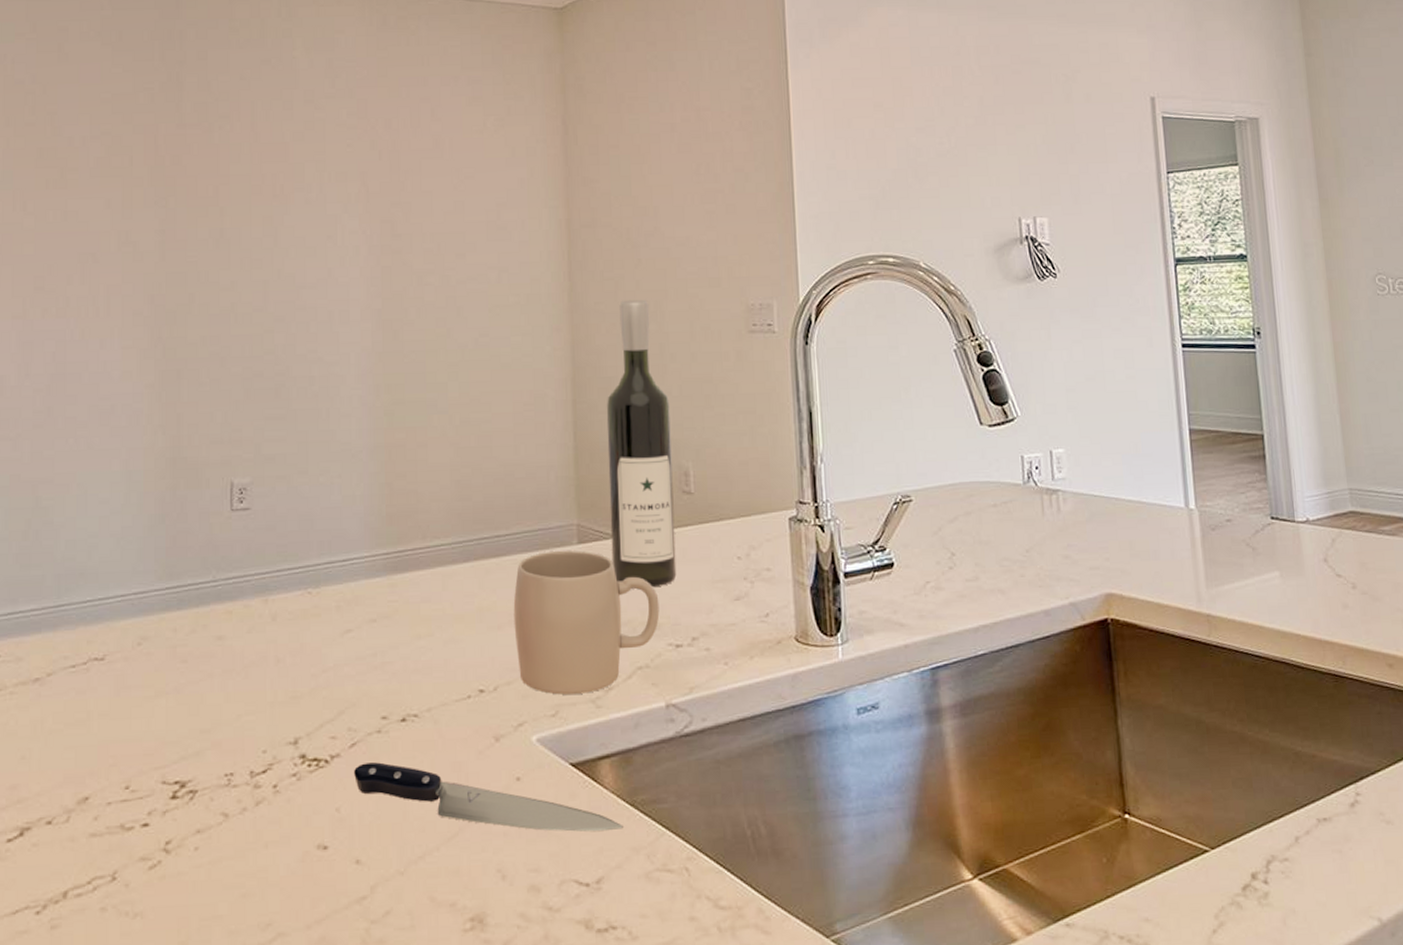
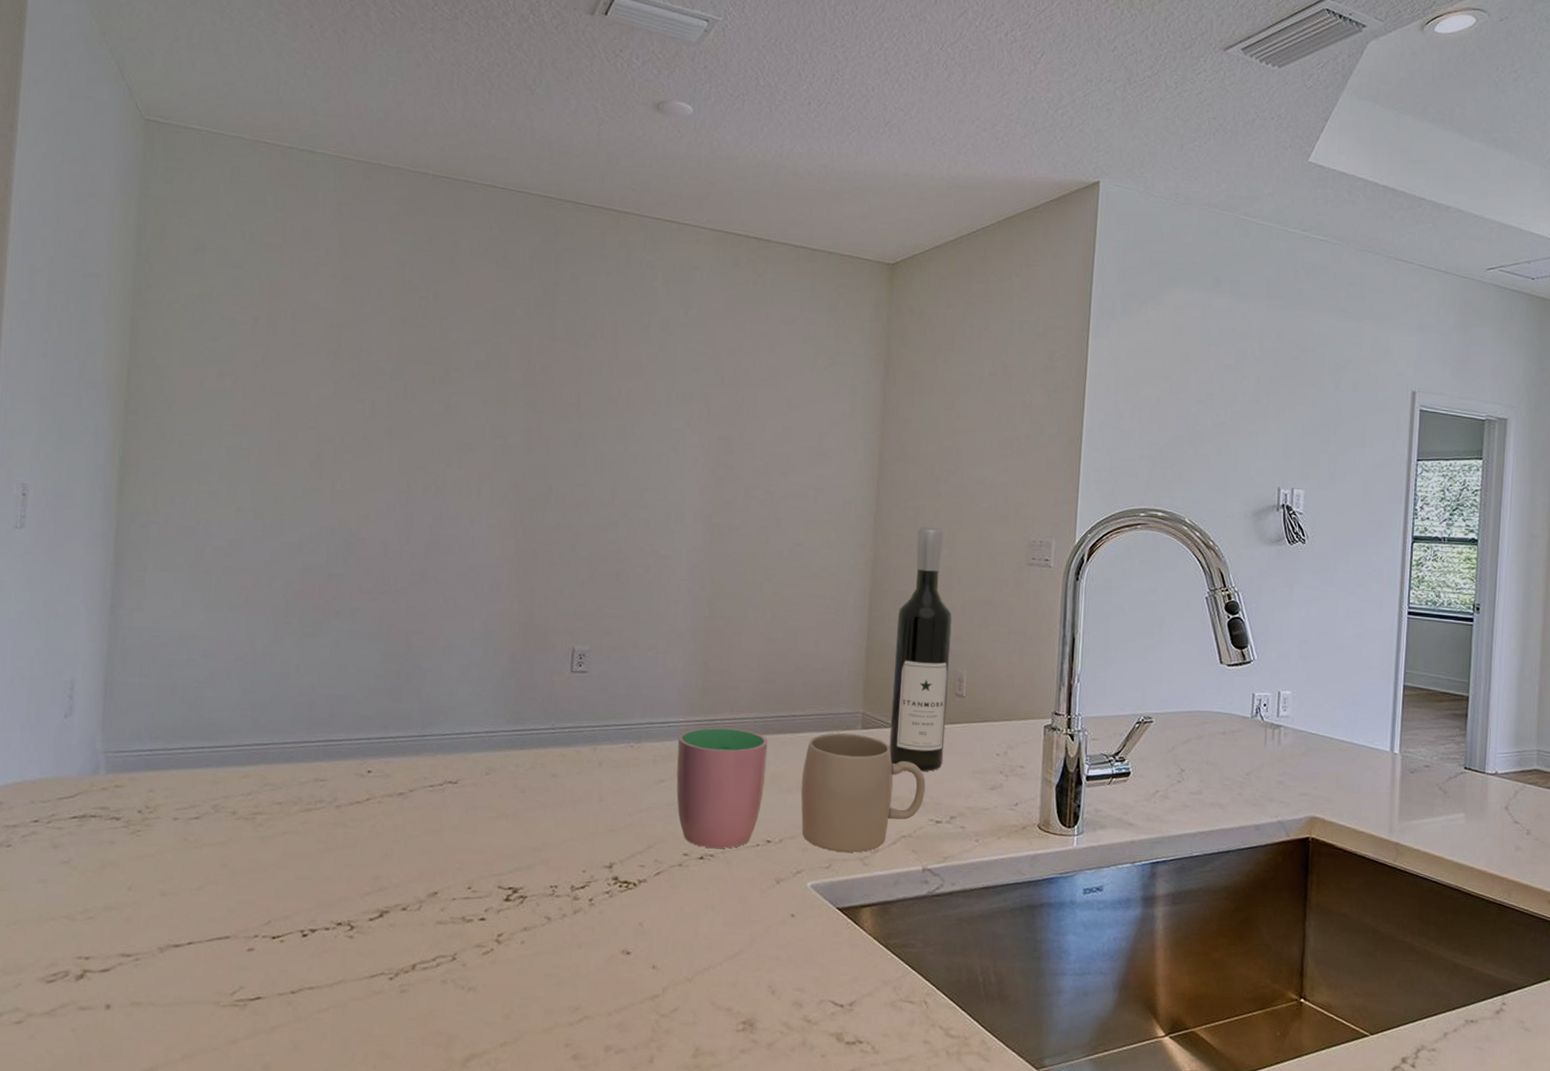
kitchen knife: present [354,762,625,833] -> none [657,889,877,965]
cup: none [363,558,471,706] -> present [676,727,768,849]

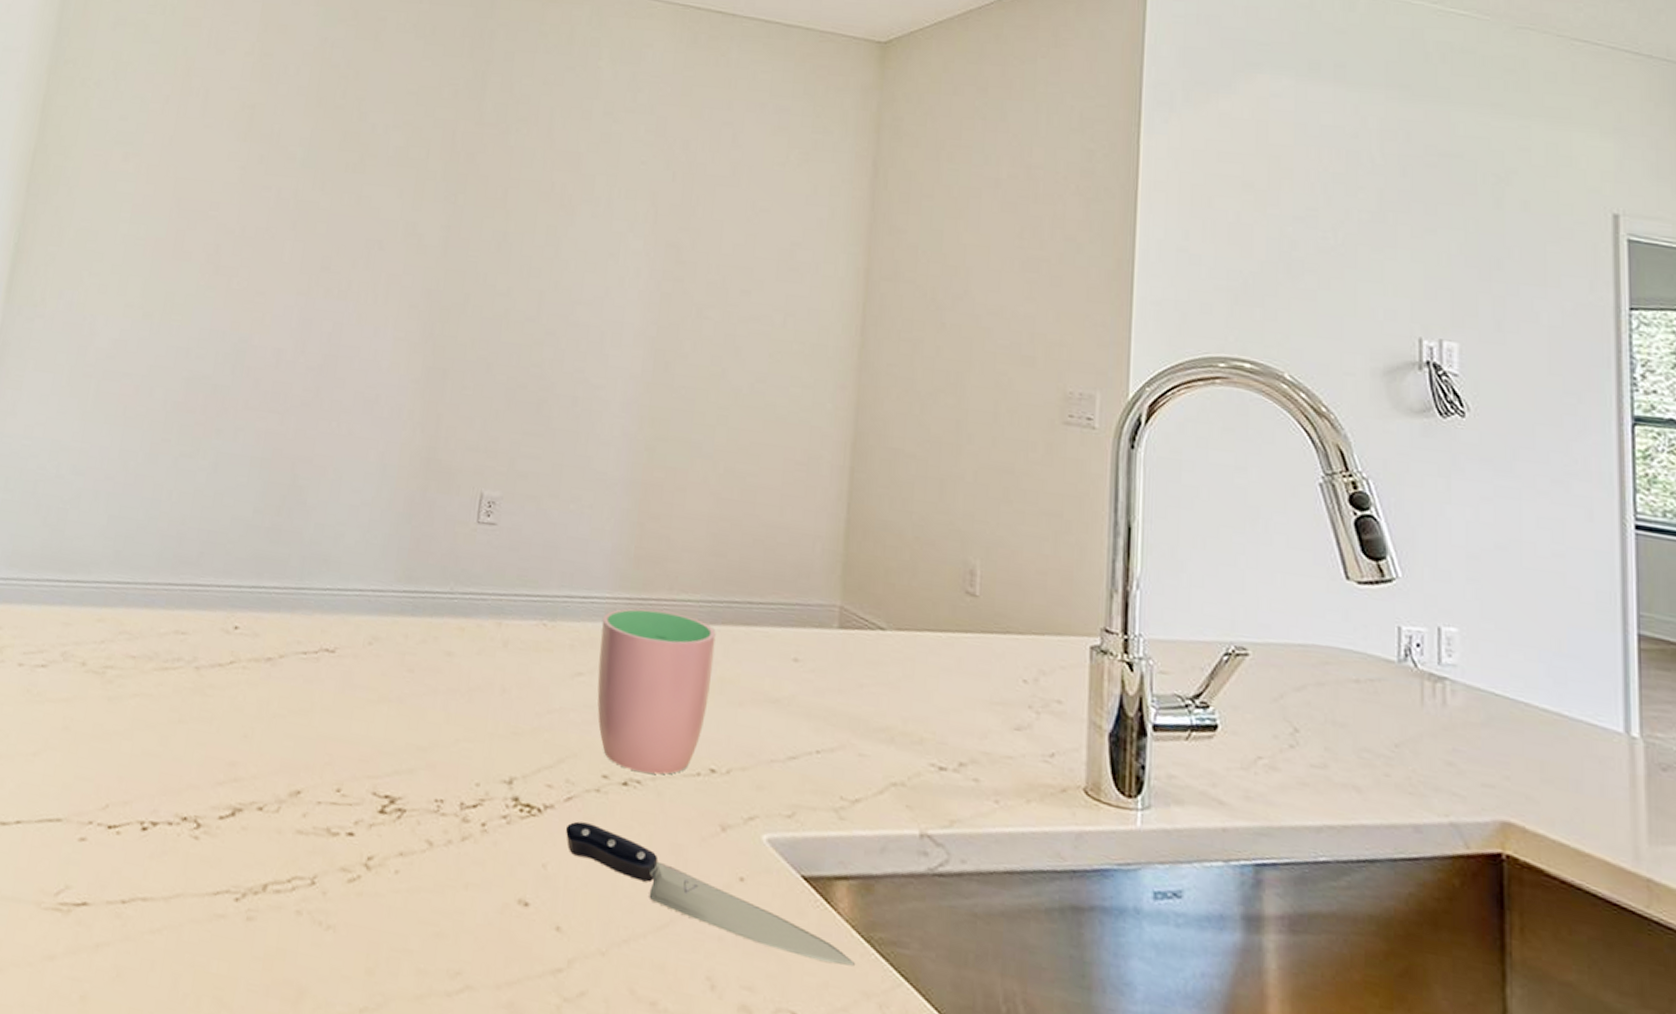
kitchen knife: none [657,889,877,965] -> present [566,821,856,967]
mug: present [801,733,926,853] -> none [756,630,925,800]
bottle: present [889,526,952,771] -> none [875,365,961,696]

